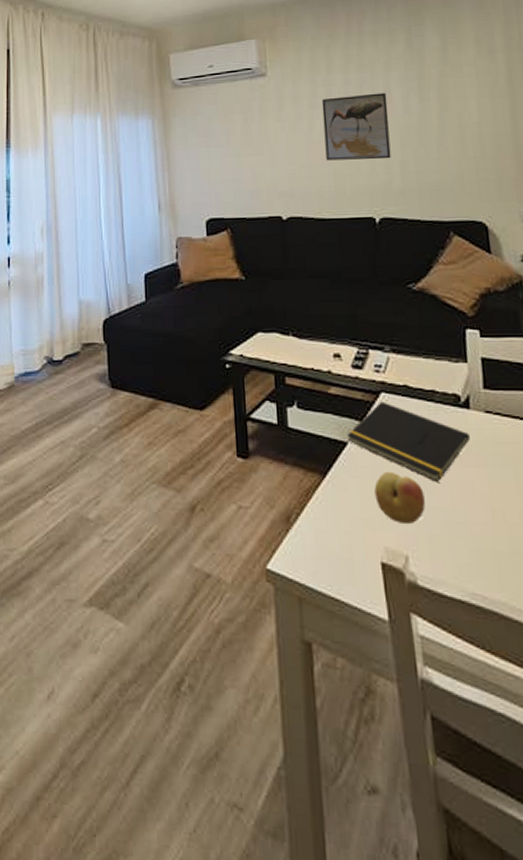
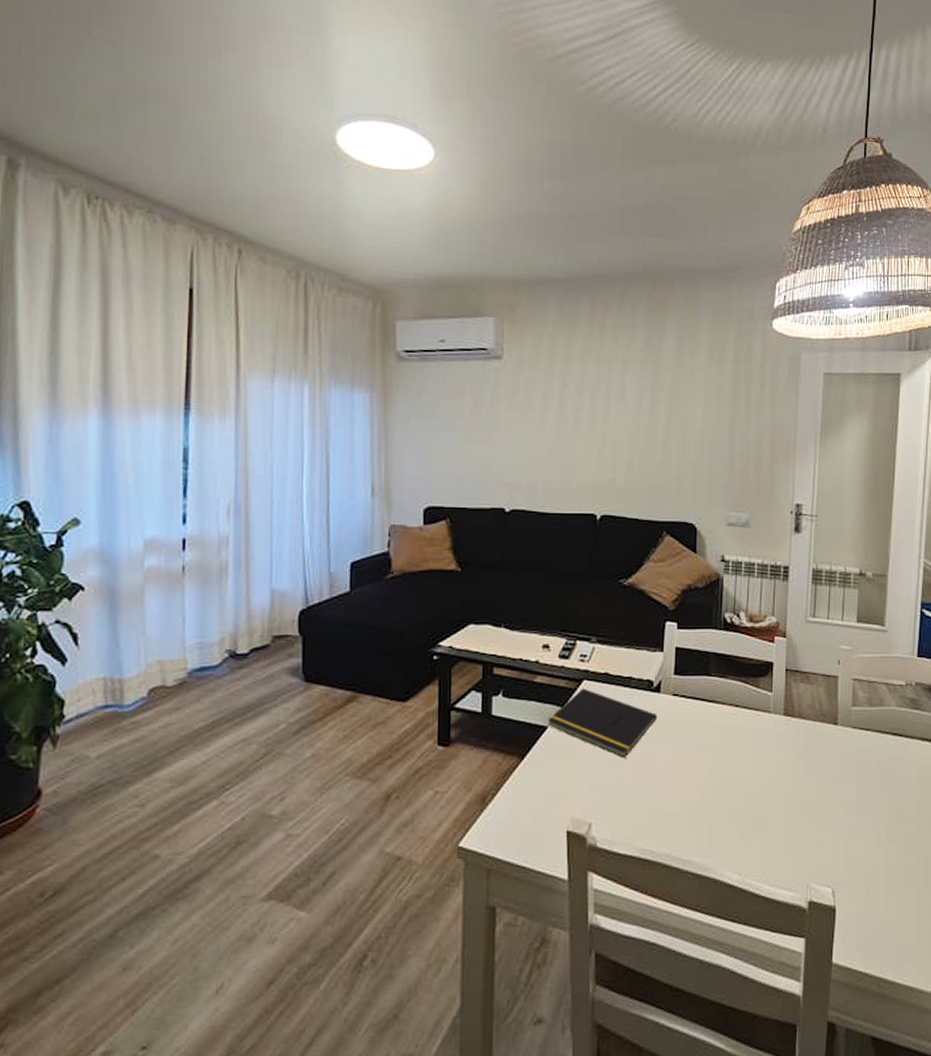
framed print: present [321,92,391,161] -> none [555,389,621,458]
fruit: present [374,471,426,523] -> none [568,750,612,796]

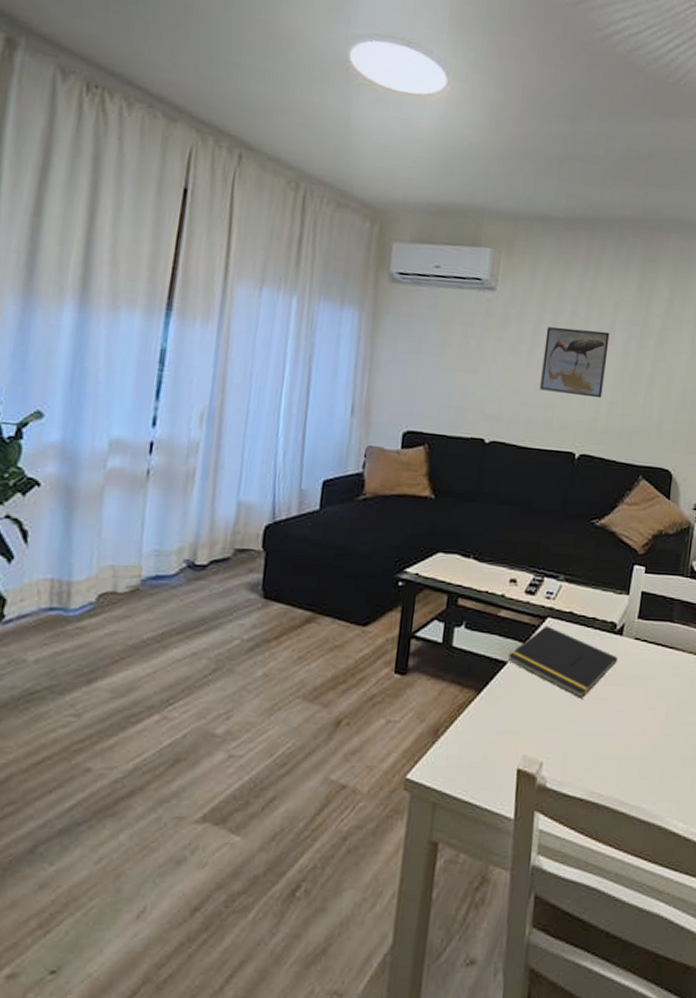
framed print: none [555,389,621,458] -> present [540,327,610,398]

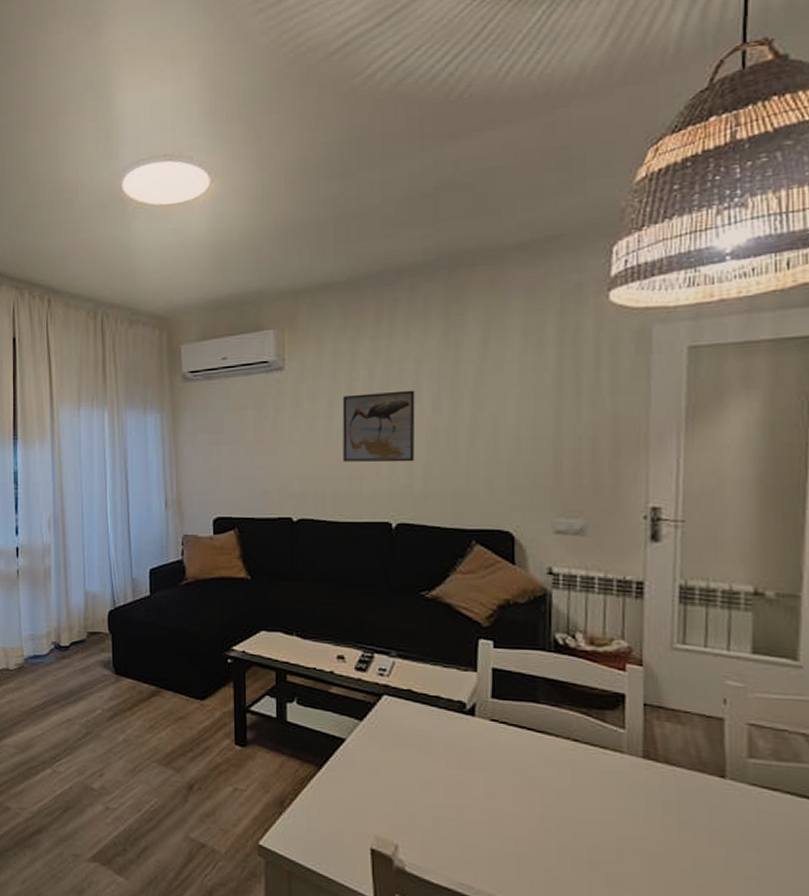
notepad: present [508,625,618,698] -> none [345,703,472,782]

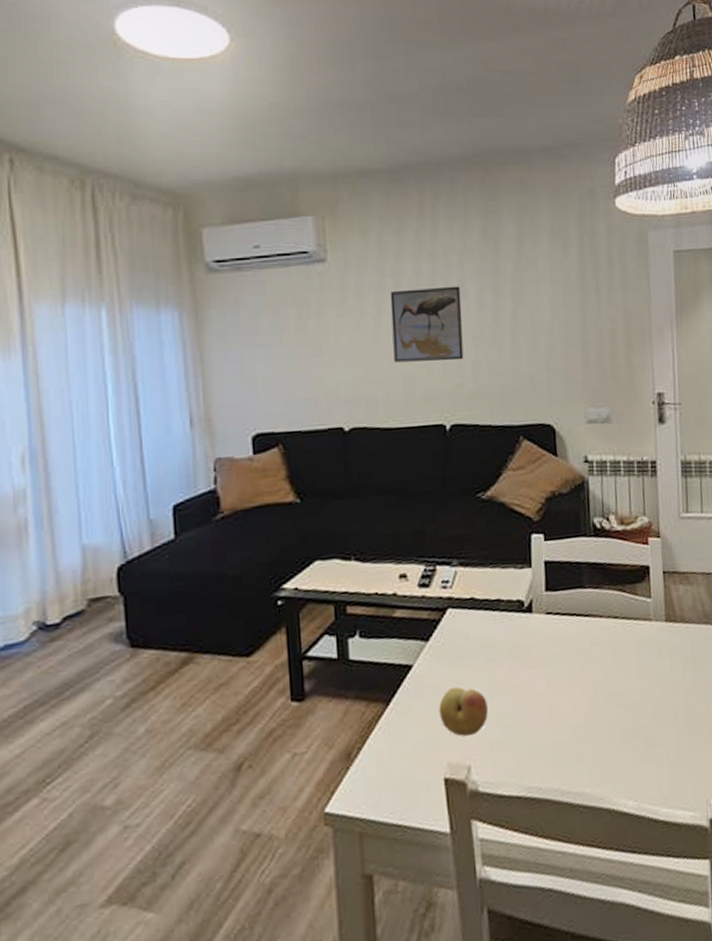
fruit: none [369,768,420,817] -> present [439,686,488,737]

